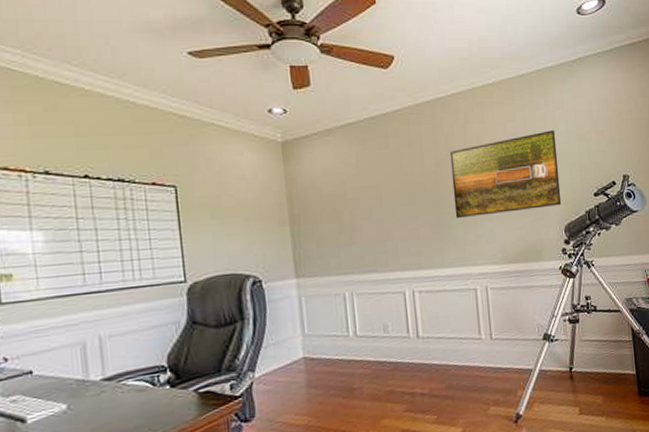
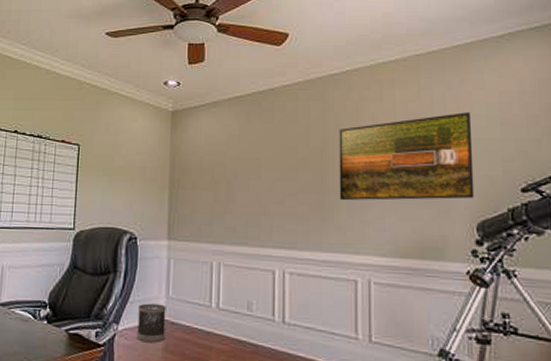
wastebasket: none [274,343,306,384] -> present [137,303,166,343]

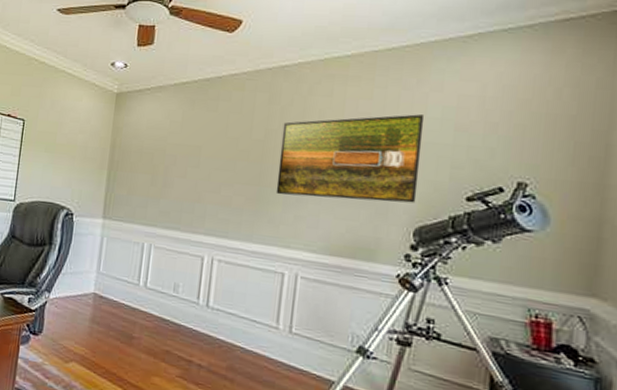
wastebasket: present [137,303,166,343] -> none [67,276,96,314]

